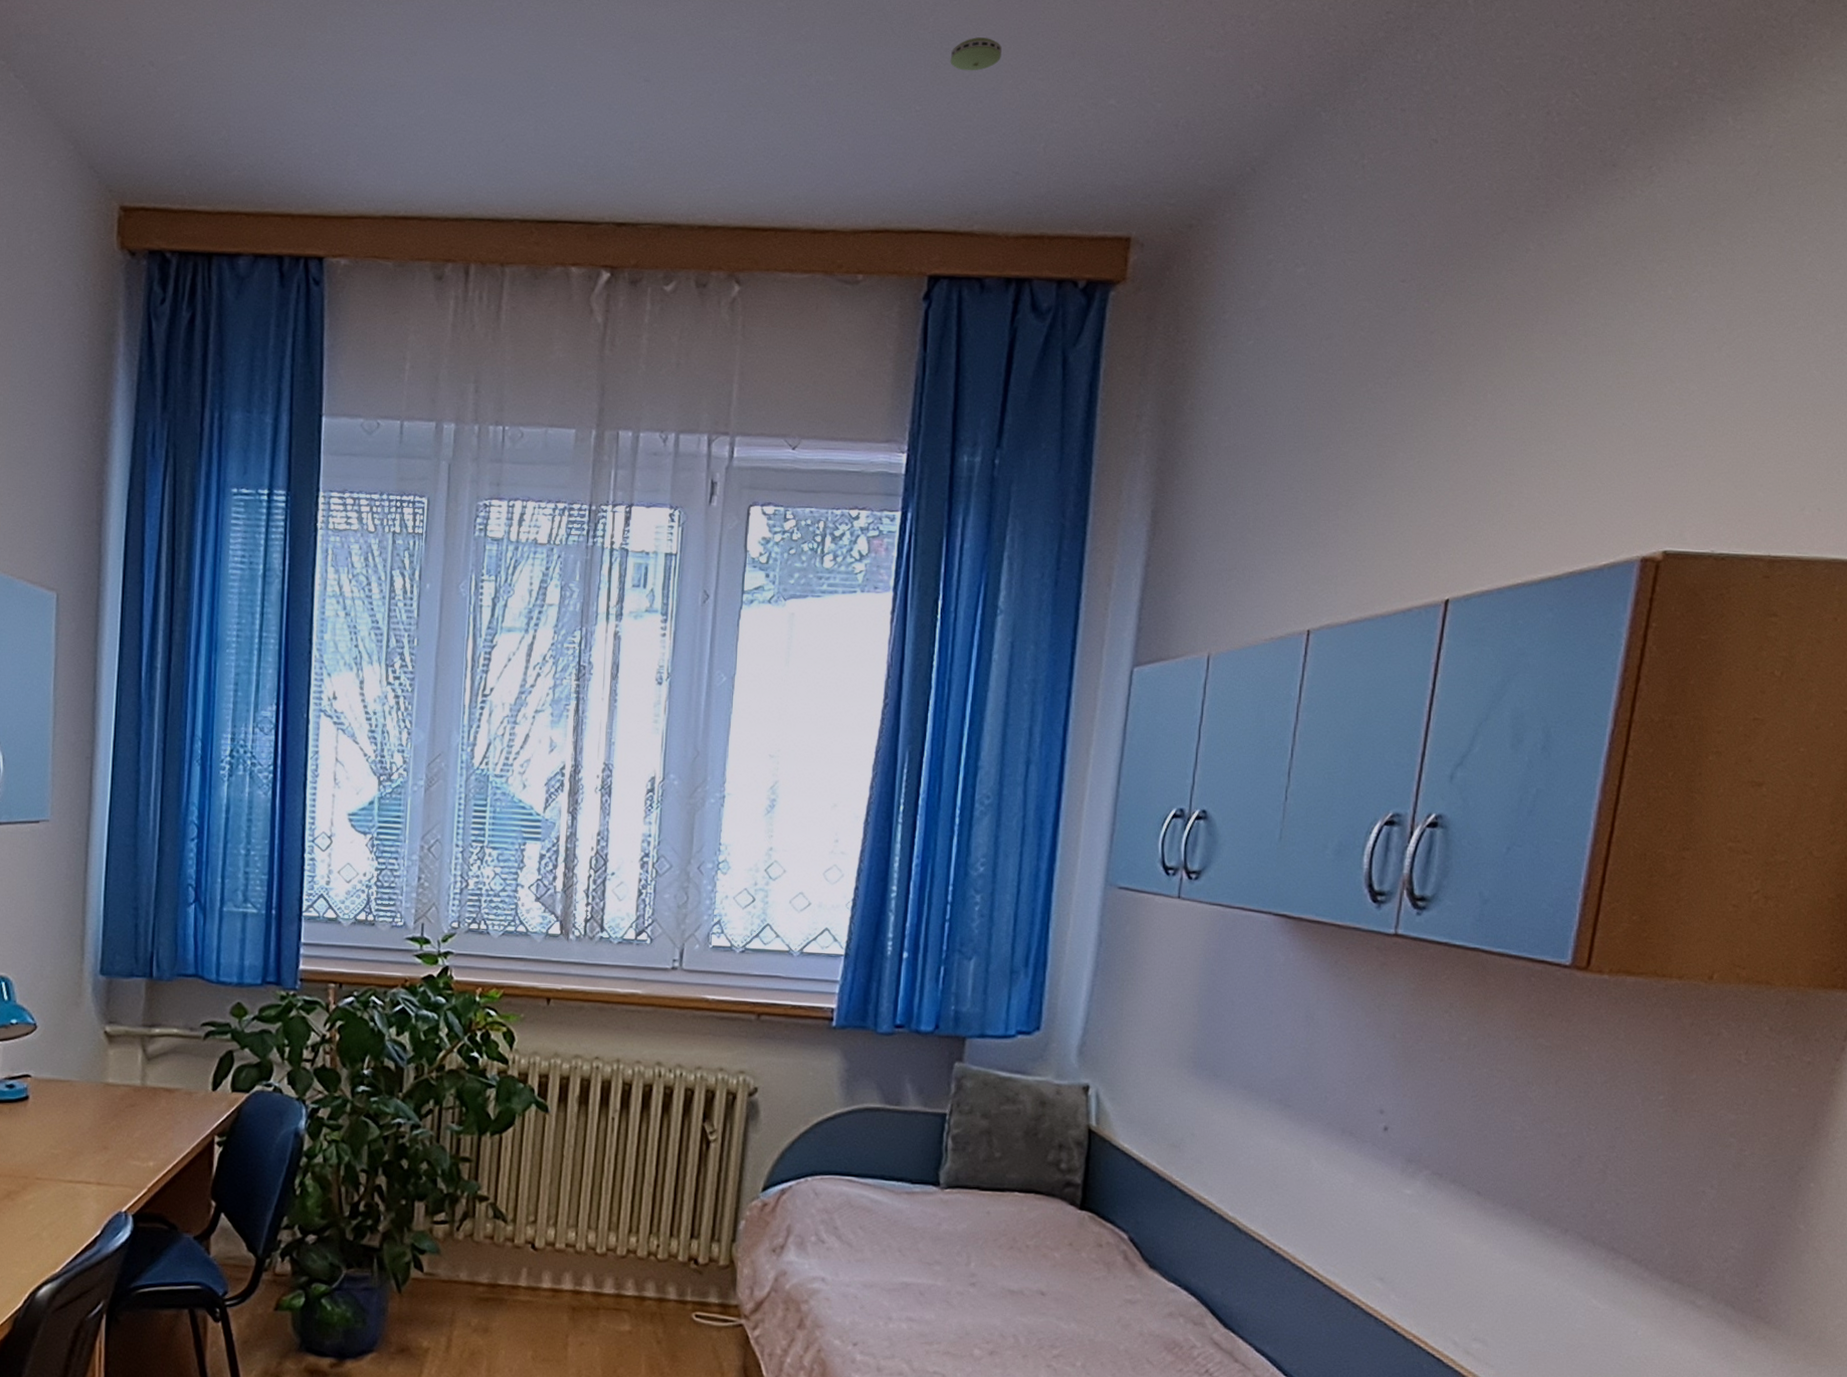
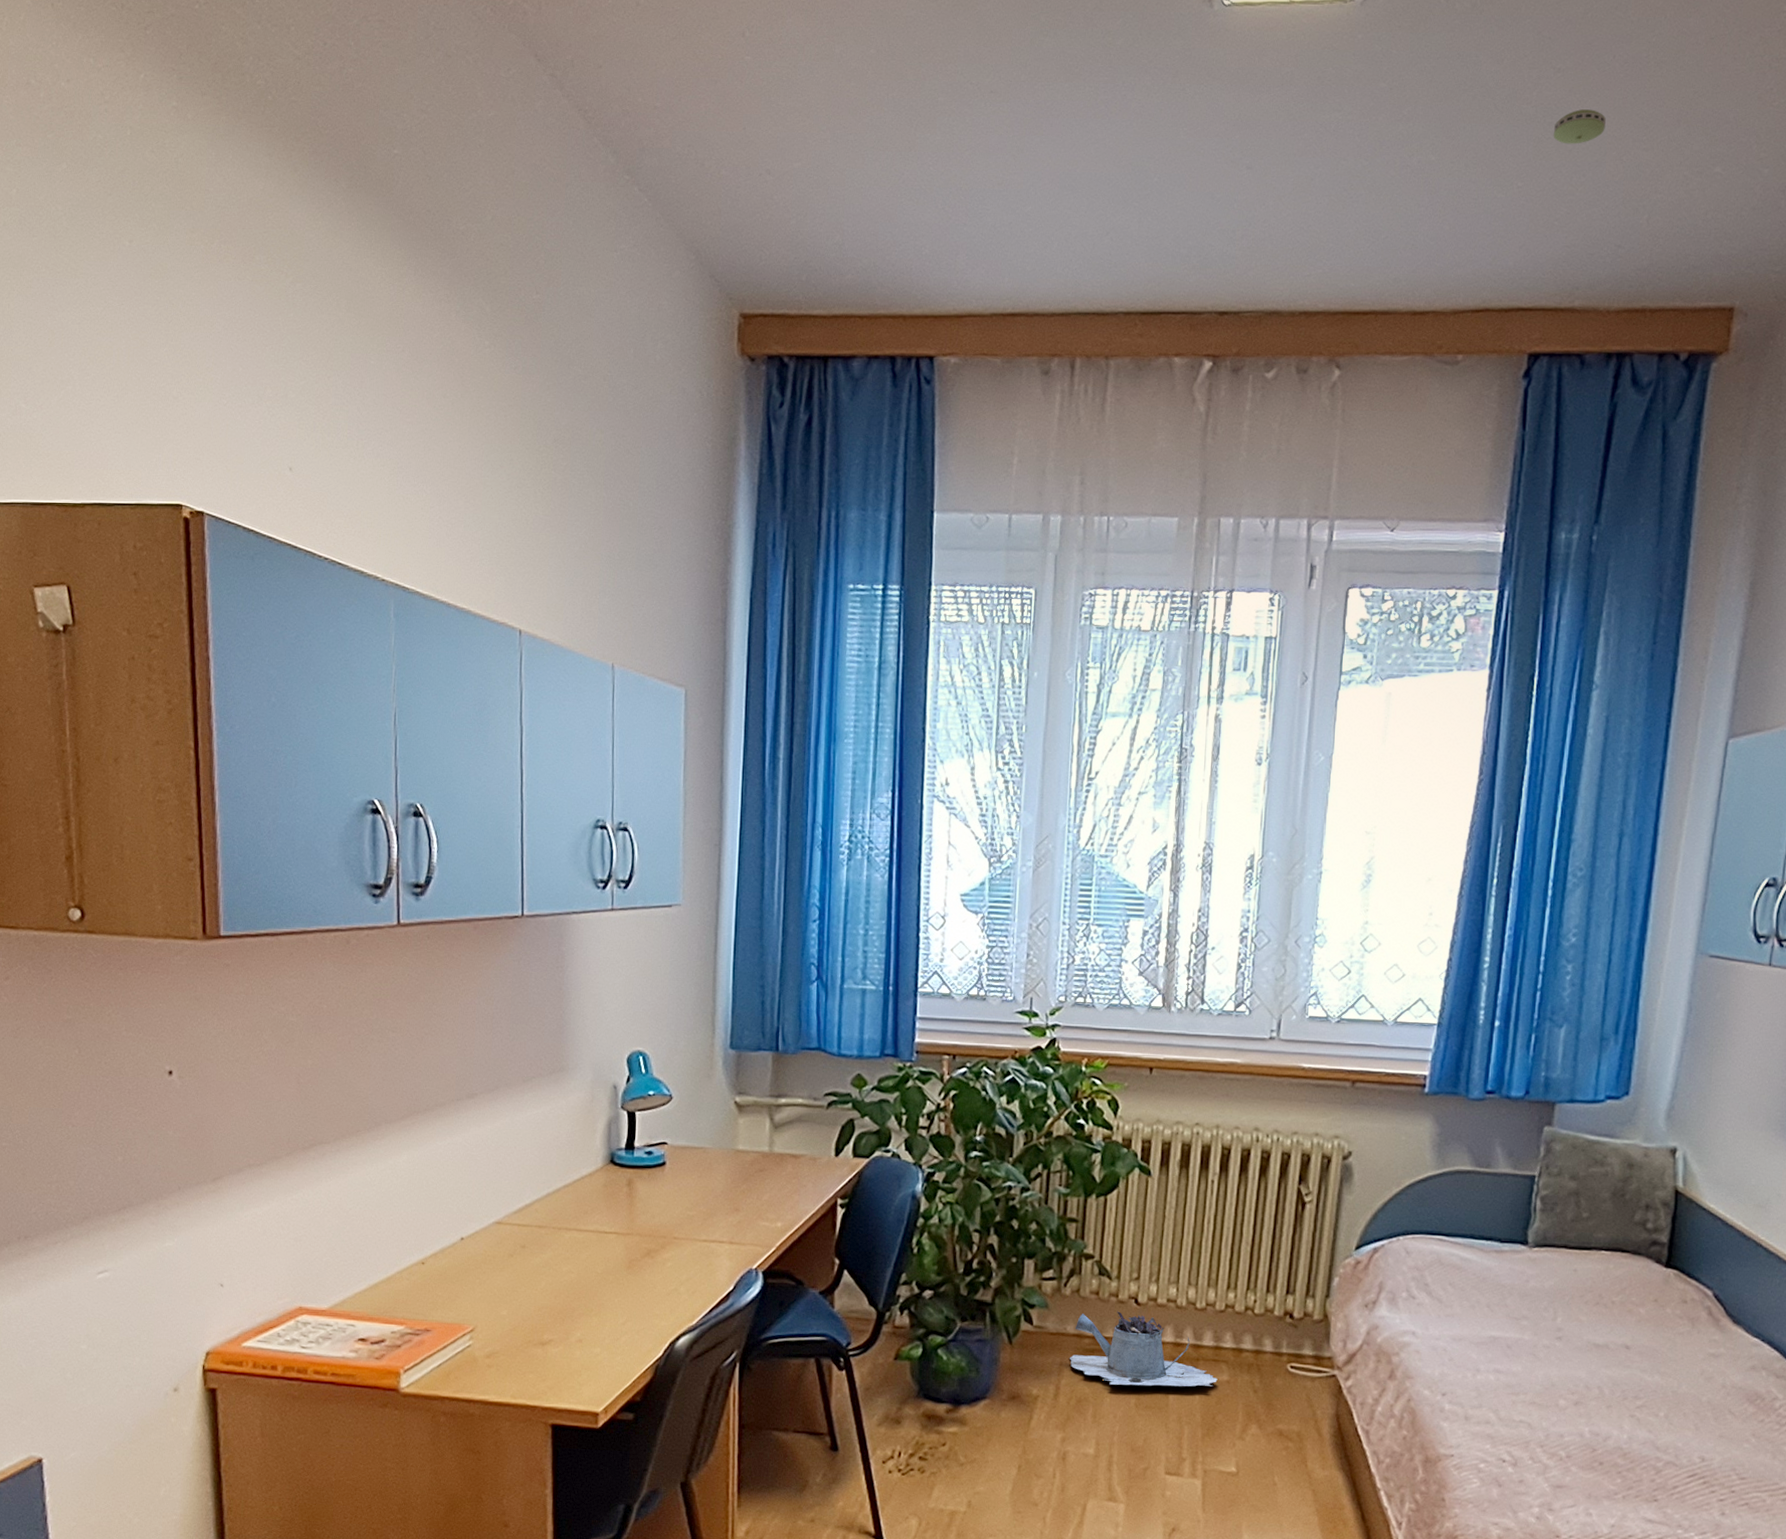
watering can: none [463,1257,619,1338] -> present [1070,1311,1218,1387]

